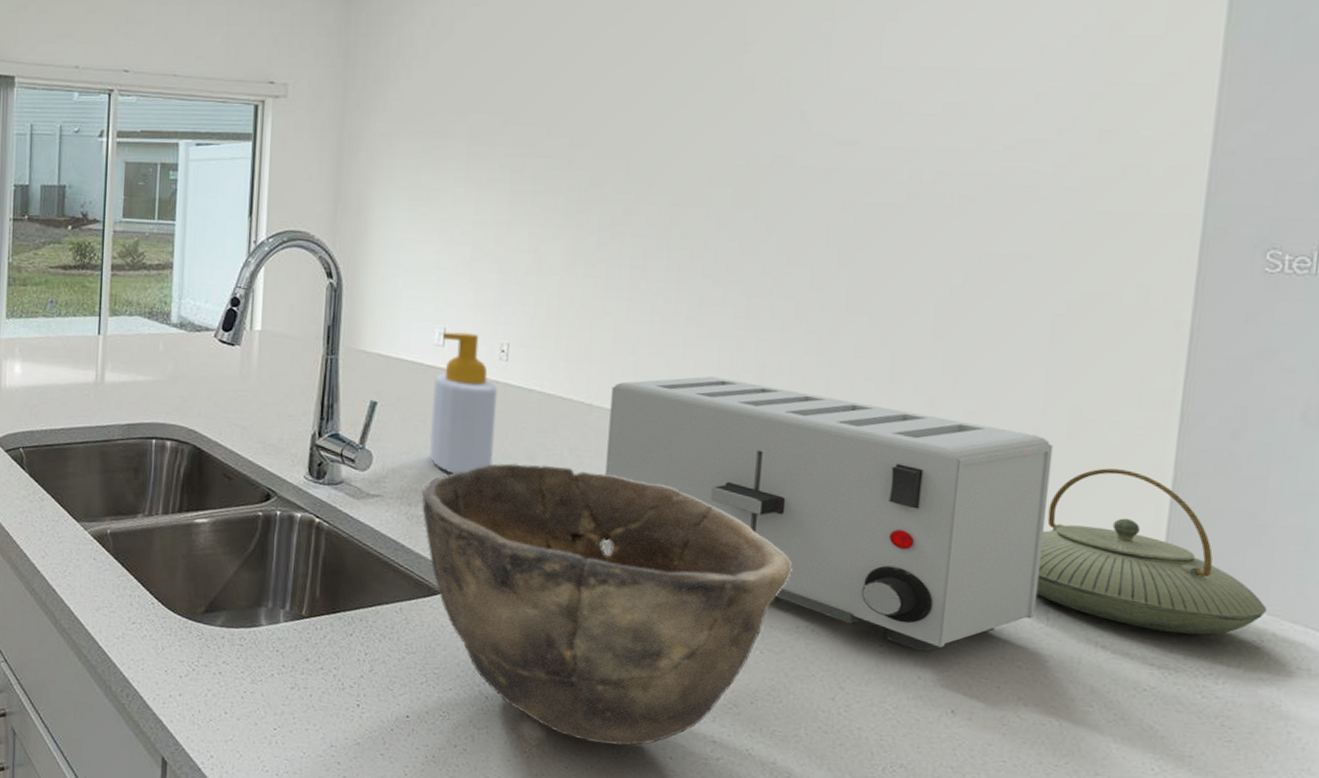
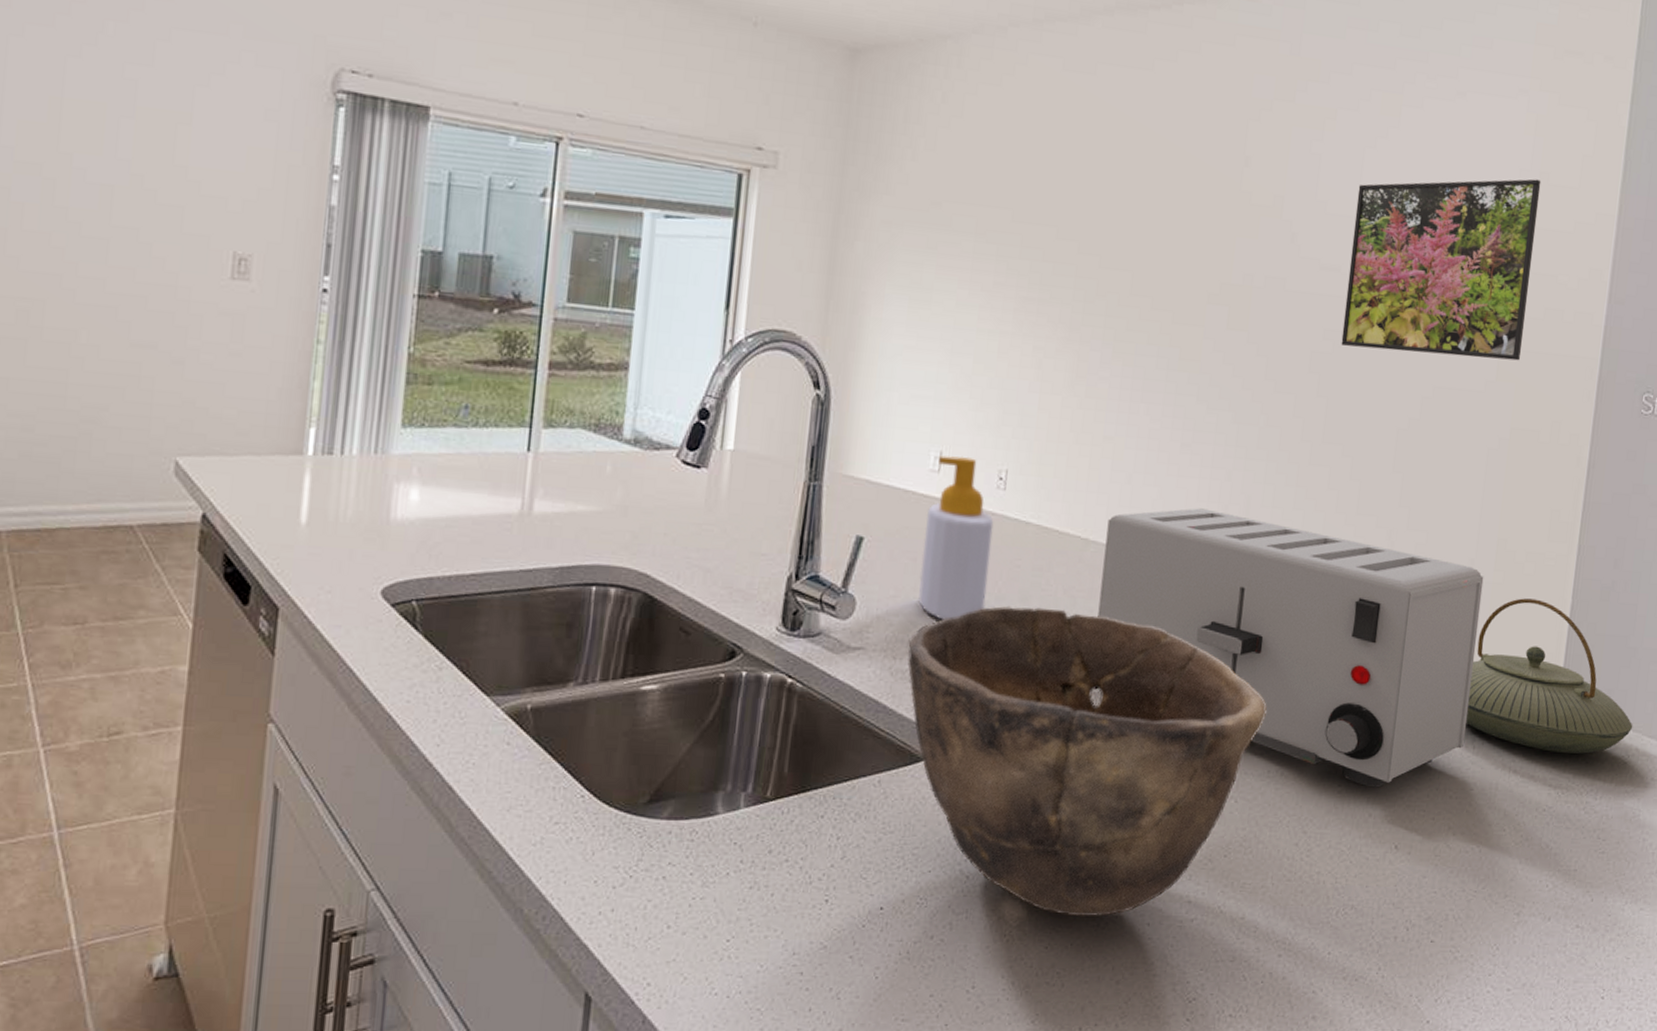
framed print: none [863,32,1113,223] -> present [1341,179,1541,361]

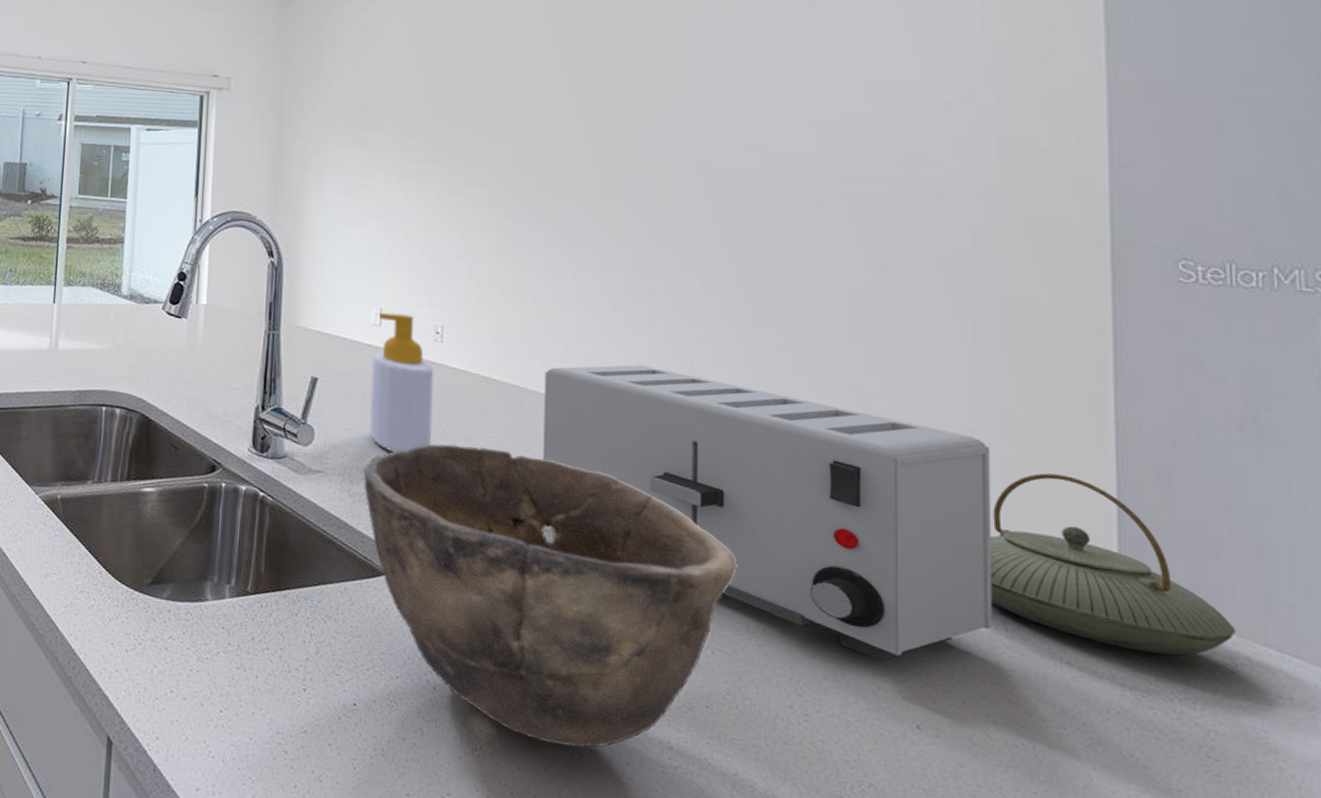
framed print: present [1341,179,1541,361] -> none [777,51,1001,228]

